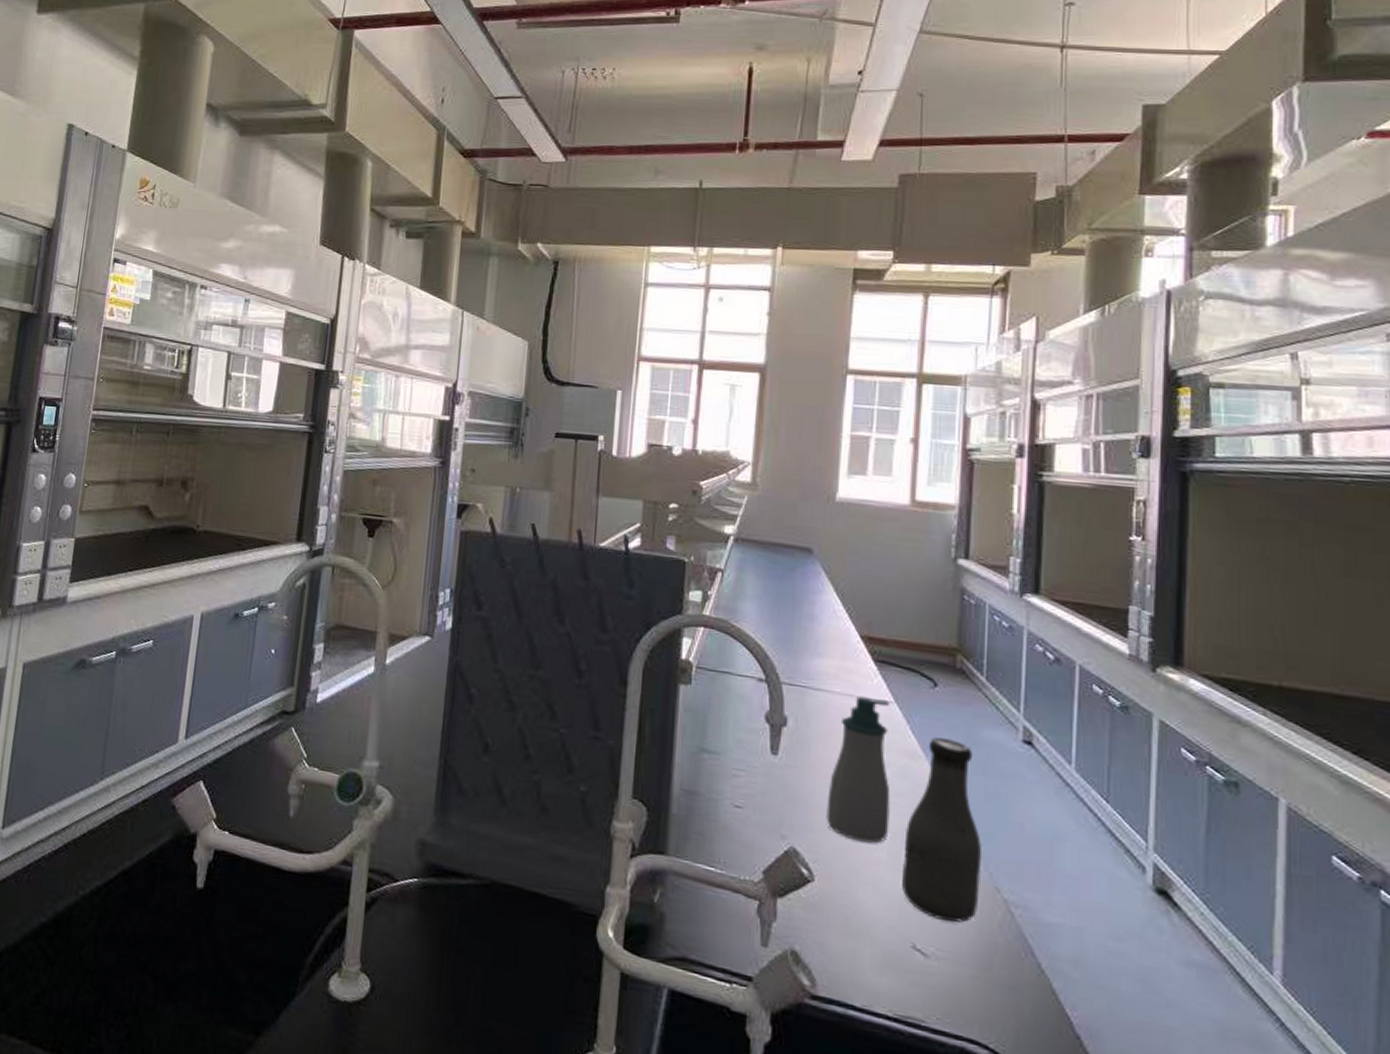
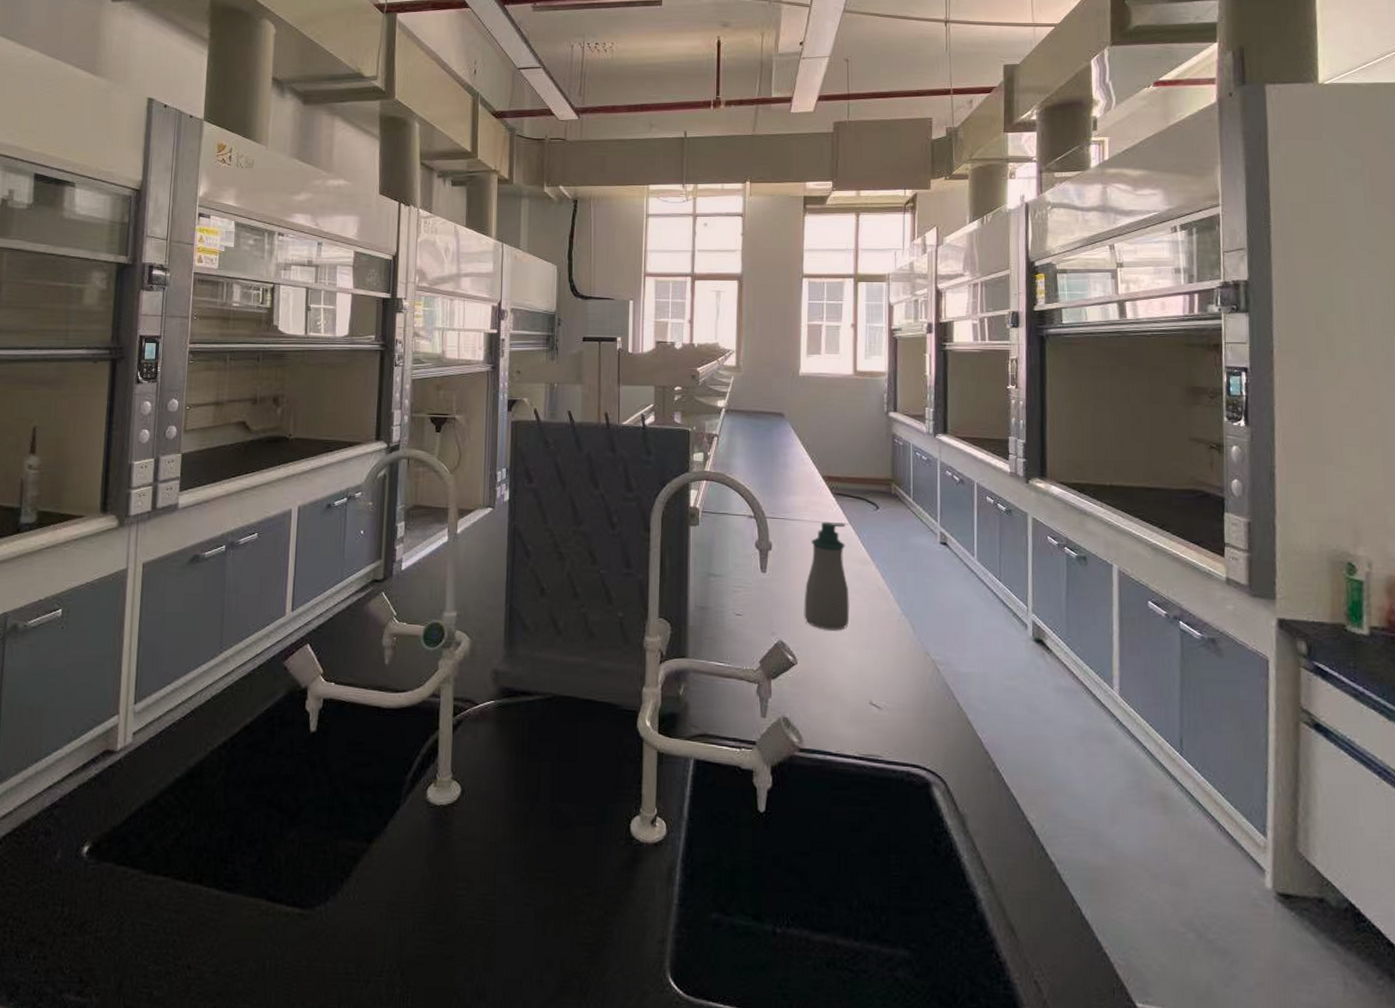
bottle: present [901,737,983,923] -> none [859,547,916,682]

